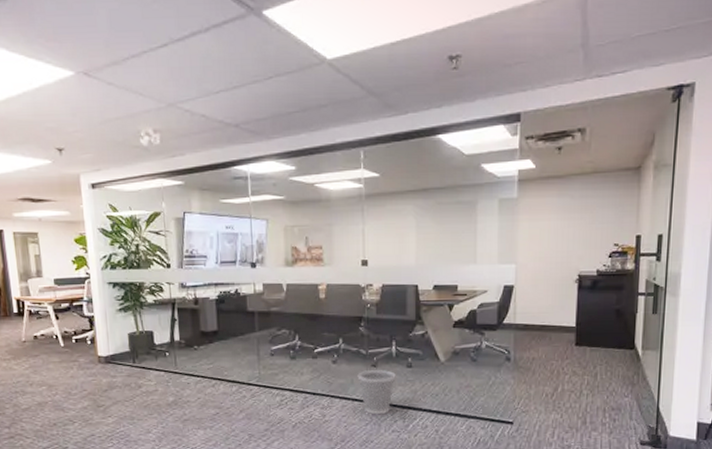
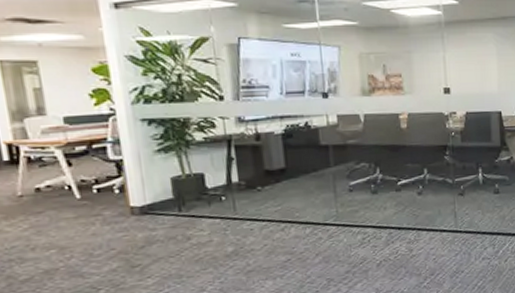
wastebasket: present [357,370,396,415] -> none [444,198,484,244]

